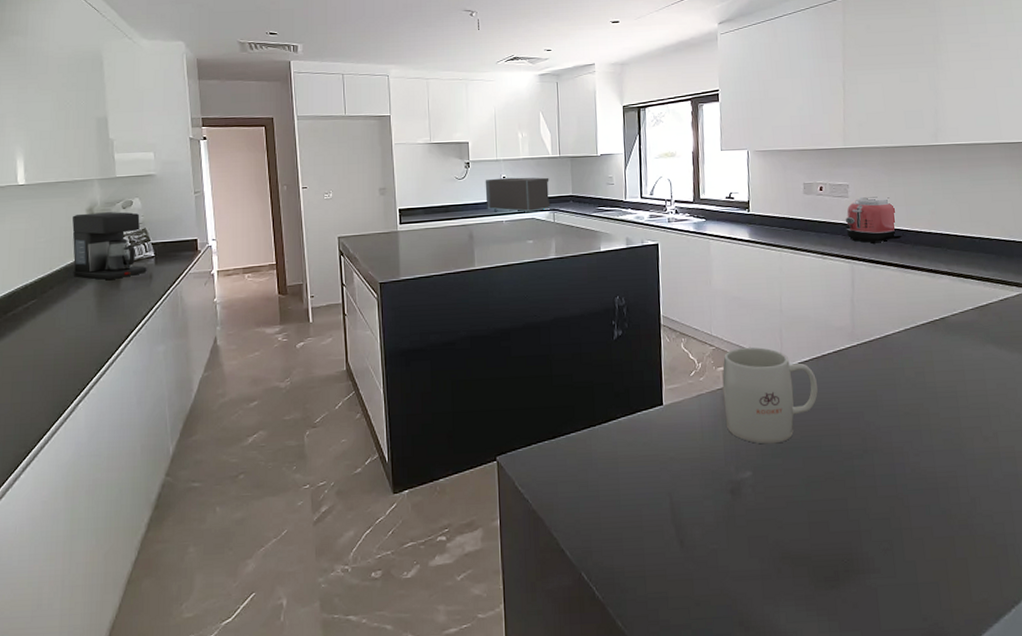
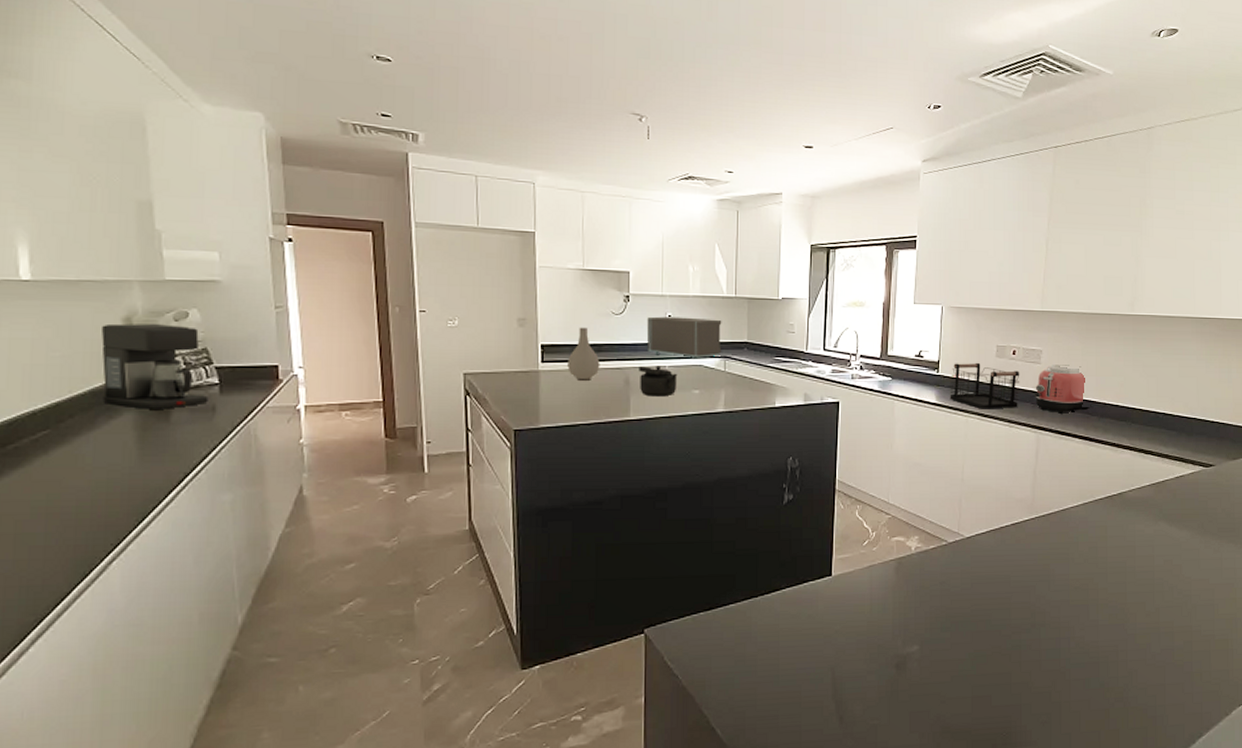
vase: none [421,192,448,239] -> present [567,327,600,382]
kettle: none [480,221,514,248] -> present [639,366,678,397]
mug: present [722,347,819,444] -> none [896,516,993,618]
dish rack: none [761,200,830,244] -> present [950,362,1020,409]

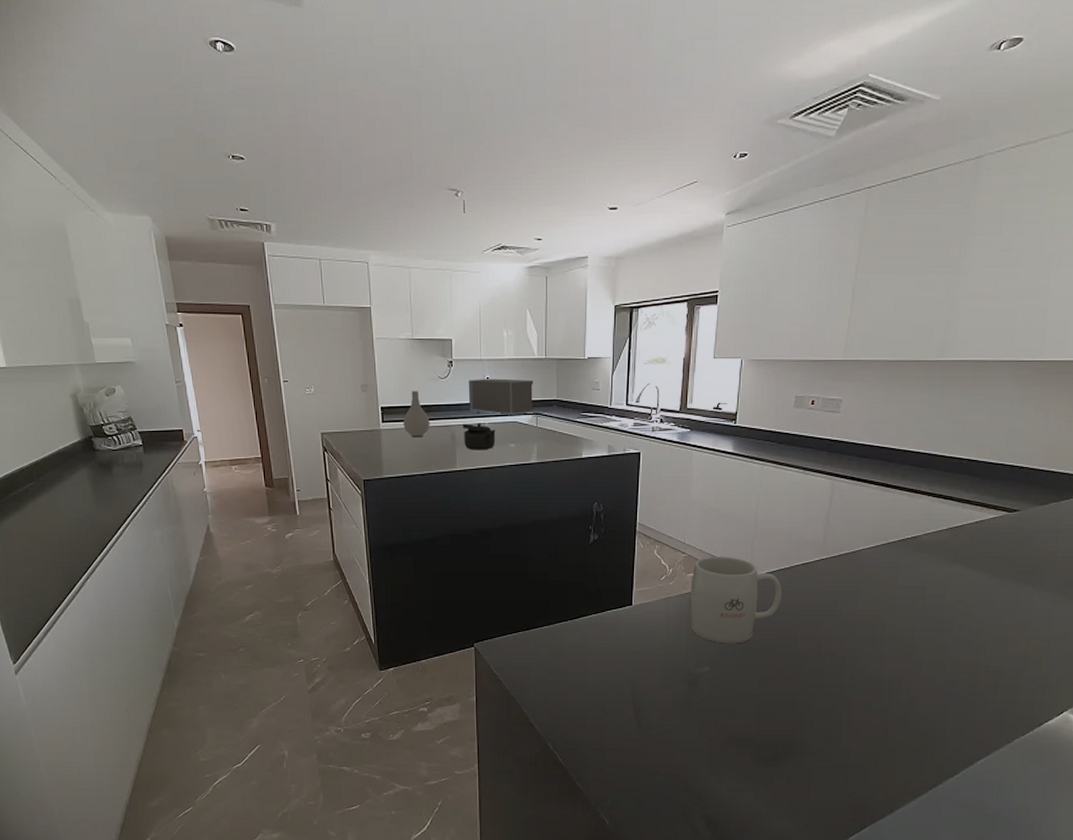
coffee maker: present [101,323,209,409] -> none [58,399,137,466]
mug: none [896,516,993,618] -> present [690,556,783,644]
dish rack: present [950,362,1020,409] -> none [746,413,818,458]
toaster: present [1035,365,1091,414] -> none [832,413,890,461]

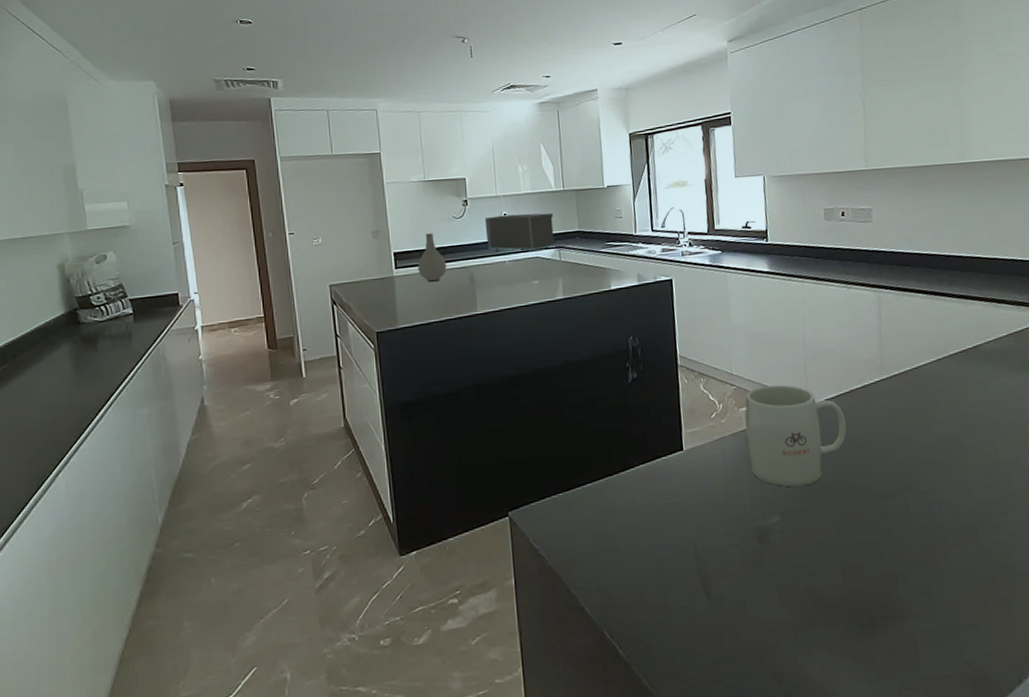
kettle: present [462,423,496,450] -> none [481,261,518,291]

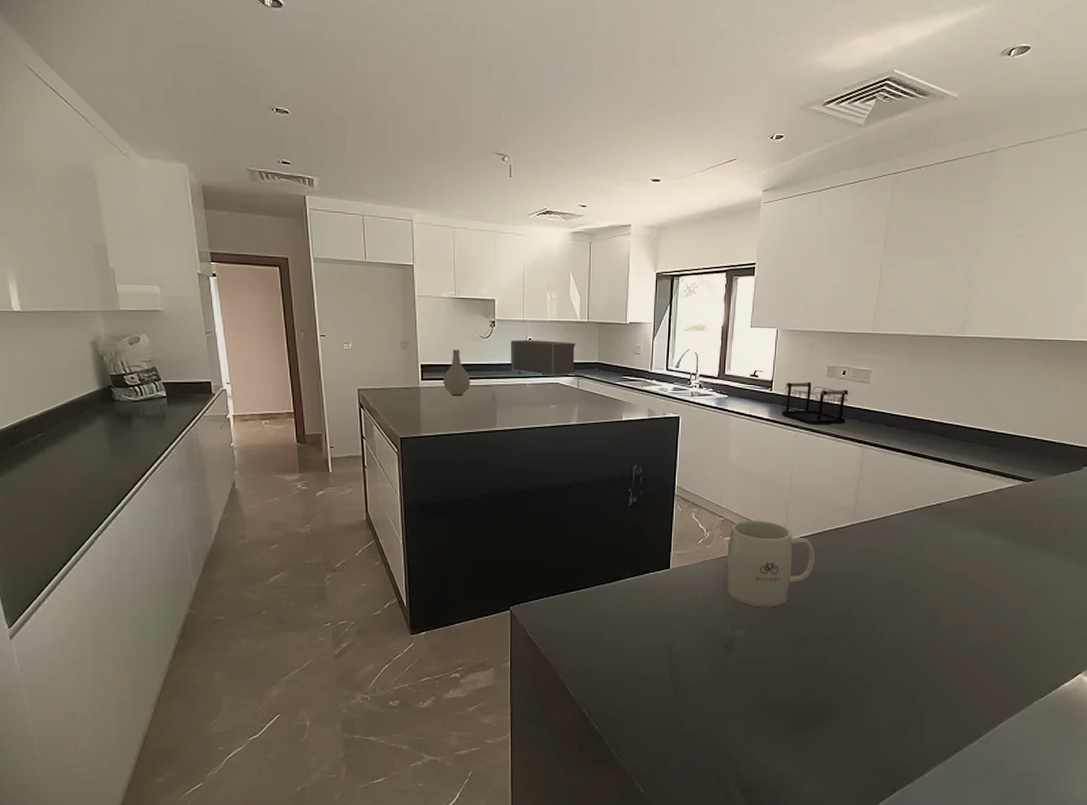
dish rack: none [780,227,854,274] -> present [781,381,849,425]

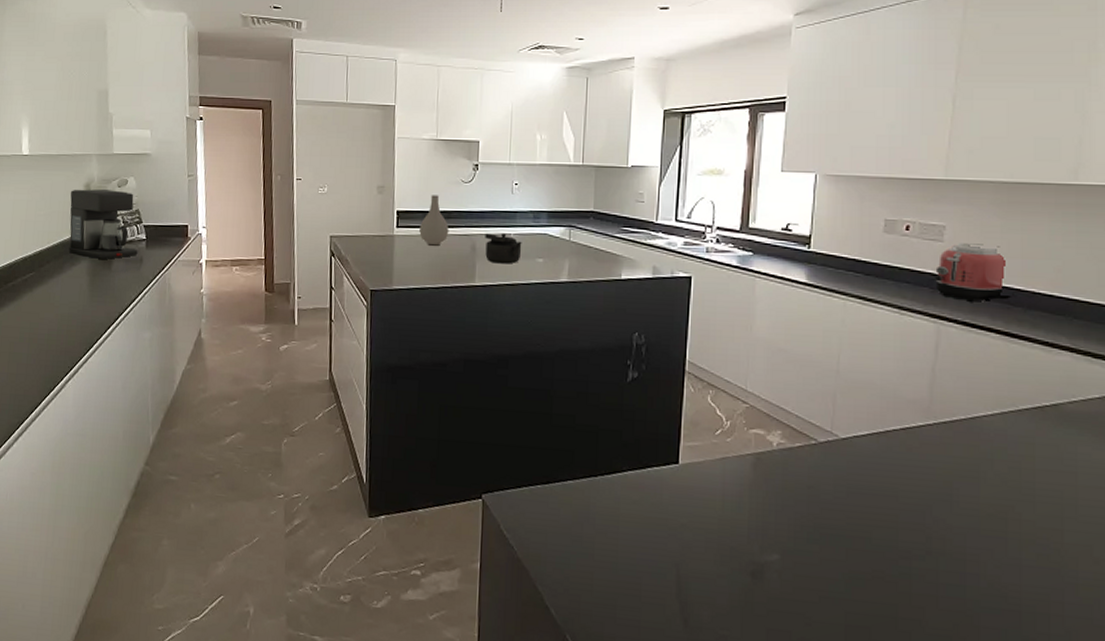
coffee maker: none [76,347,159,417] -> present [68,189,138,259]
kettle: none [503,383,537,411] -> present [485,233,522,264]
microwave: present [510,339,576,378] -> none [493,184,568,227]
mug: present [726,520,816,608] -> none [753,409,876,527]
dish rack: present [781,381,849,425] -> none [823,238,915,293]
toaster: none [862,384,916,430] -> present [935,243,1014,302]

